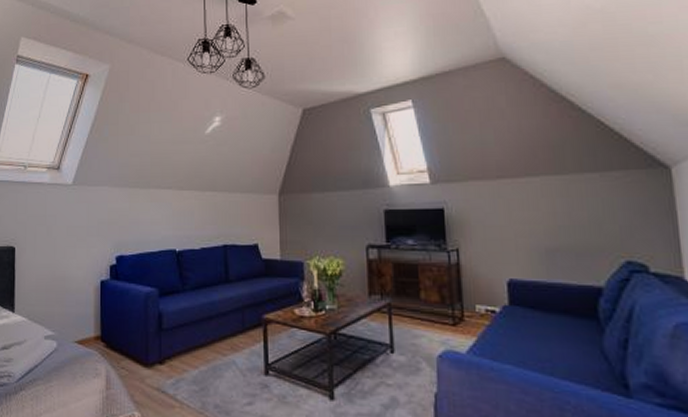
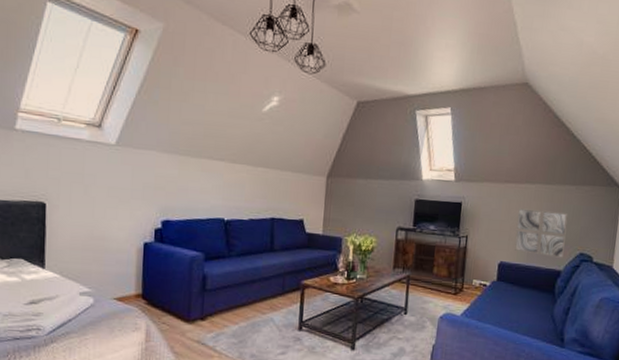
wall art: none [522,208,603,270] -> present [514,208,568,258]

